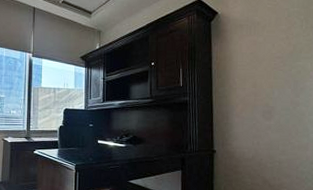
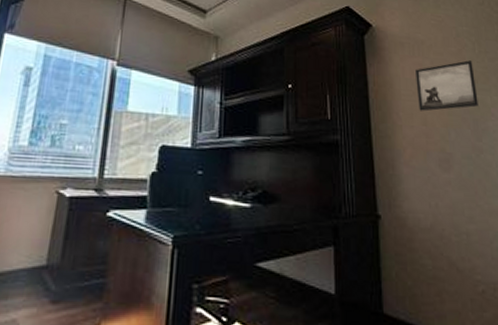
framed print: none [250,35,300,77] -> present [416,60,479,112]

